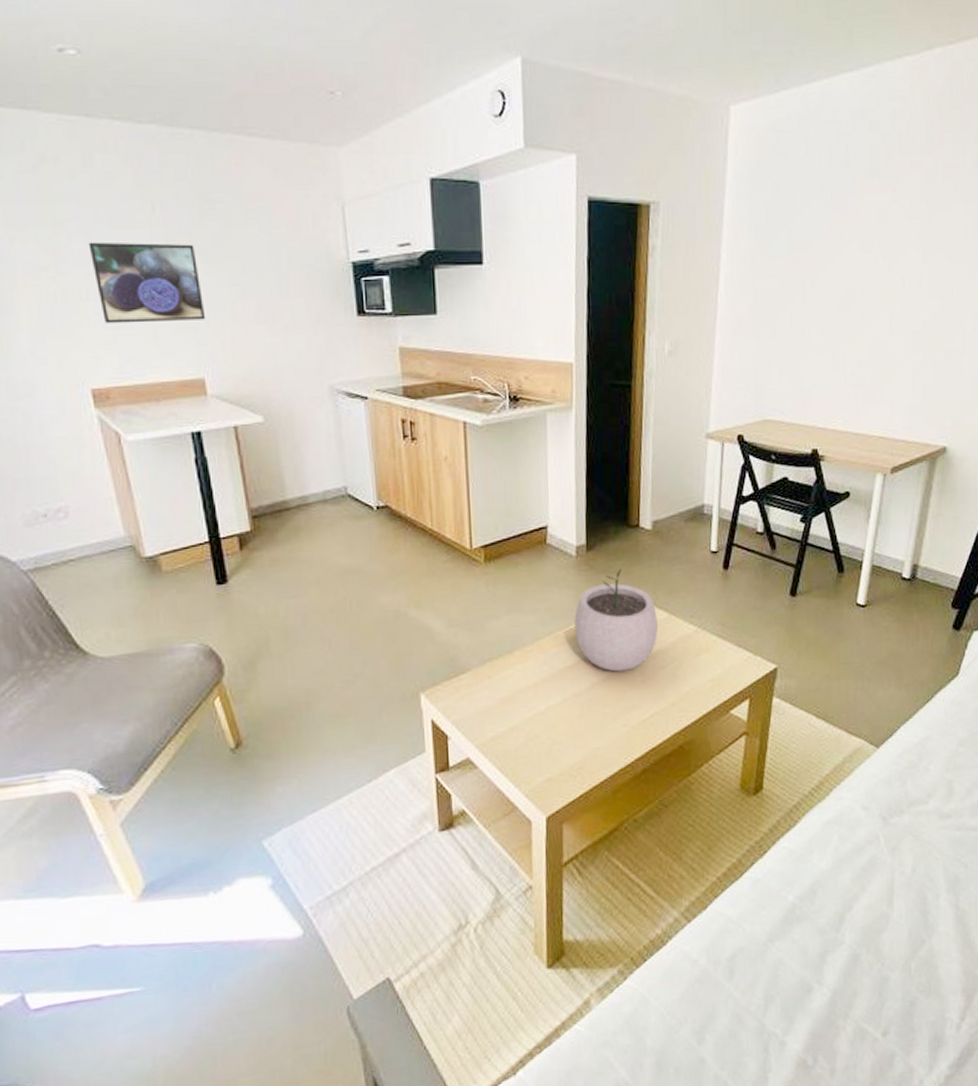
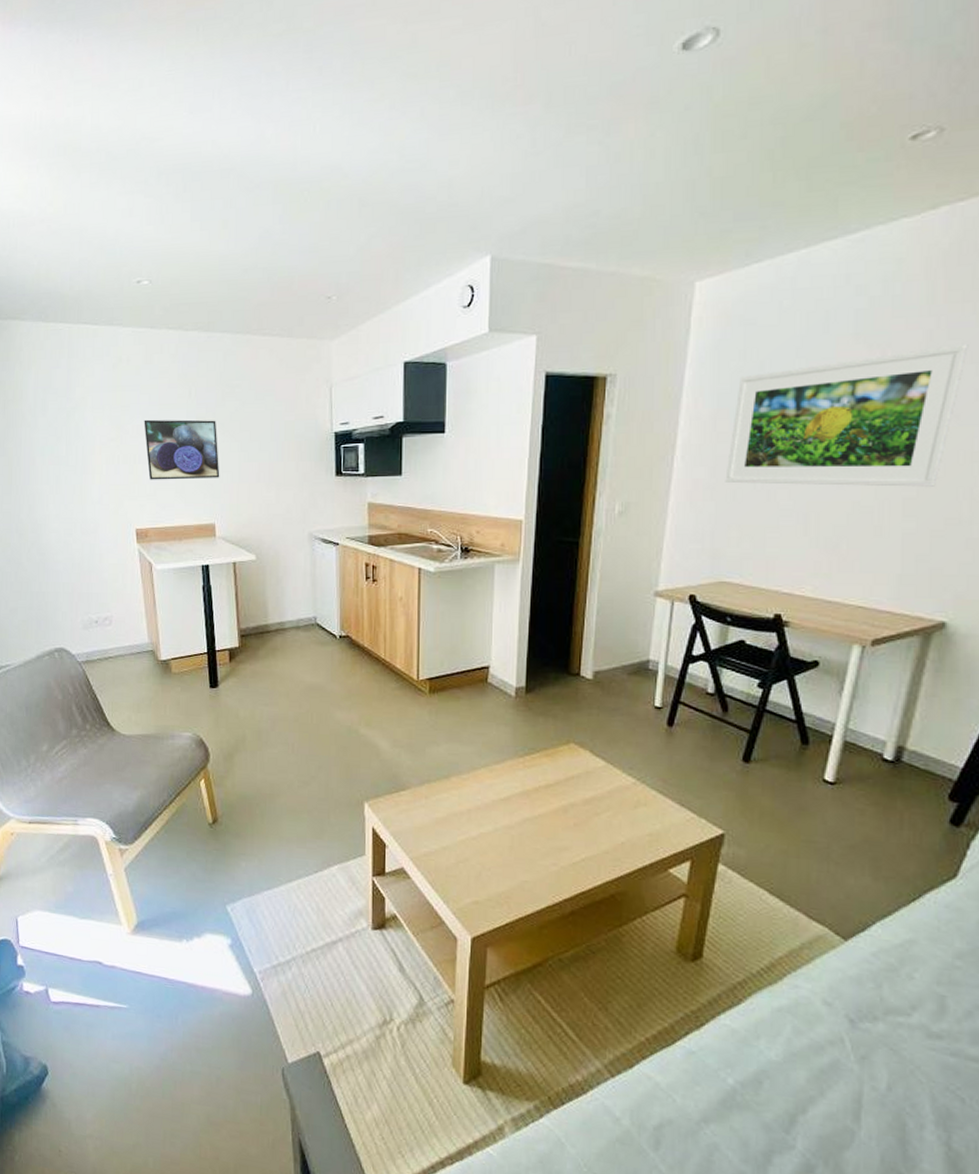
plant pot: present [574,569,658,672] -> none [510,713,594,812]
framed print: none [765,185,959,321] -> present [725,344,969,487]

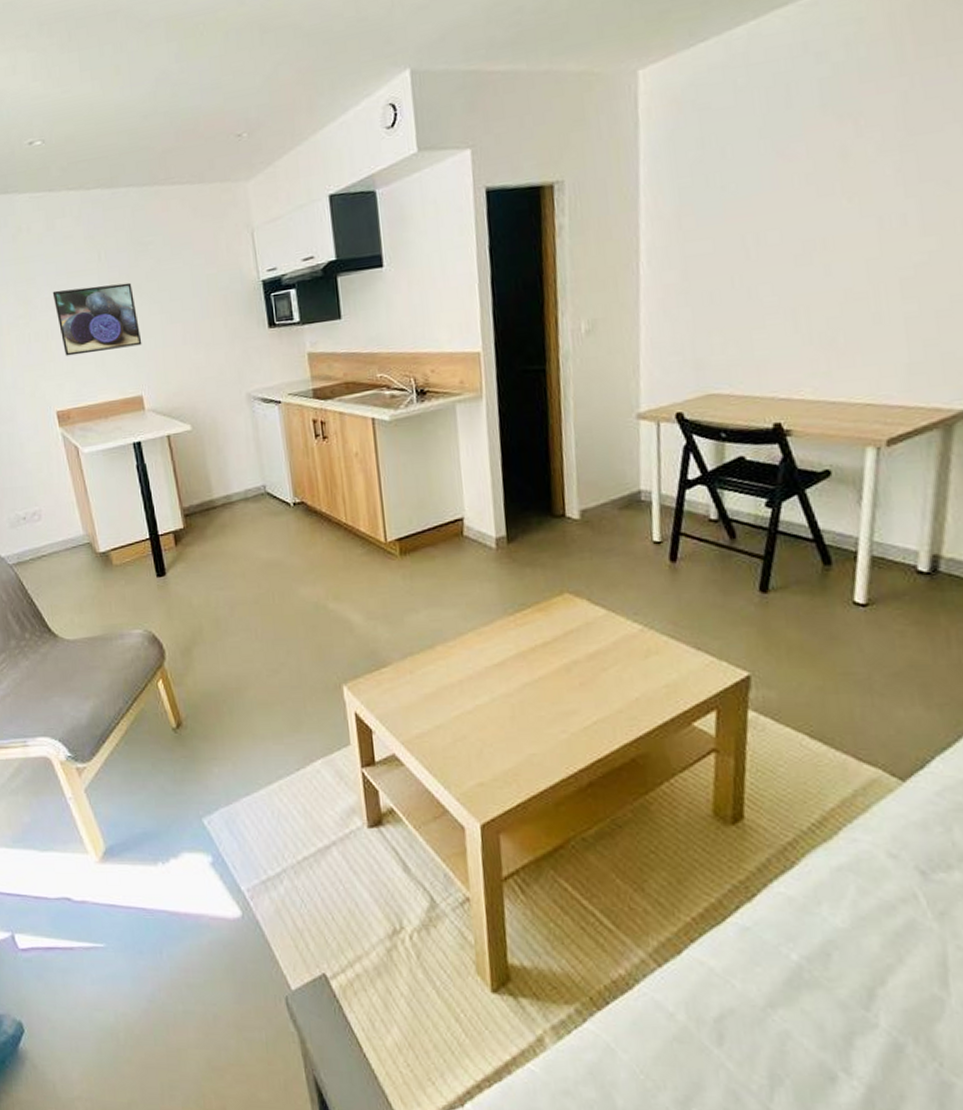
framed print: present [725,344,969,487] -> none [699,102,950,285]

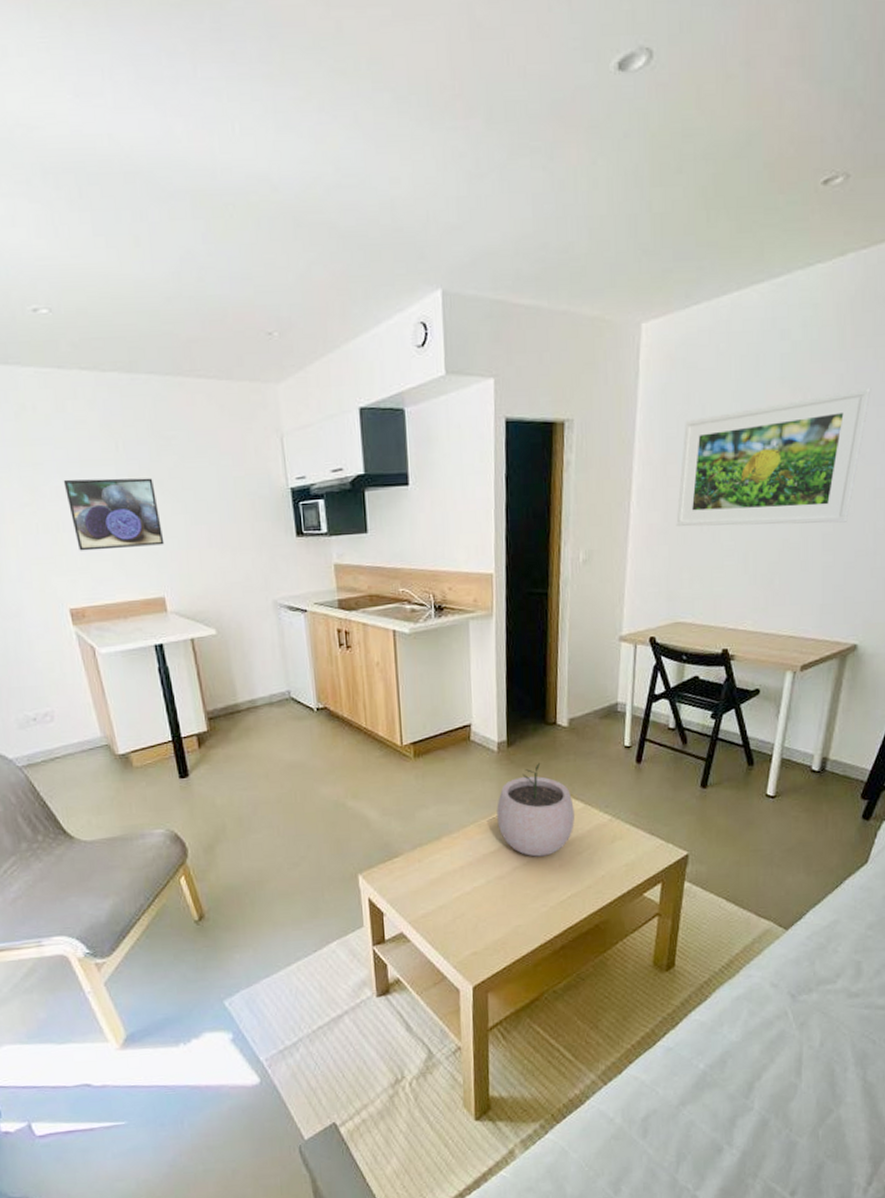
plant pot: none [498,561,596,672] -> present [497,763,574,857]
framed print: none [699,102,950,285] -> present [676,388,871,527]

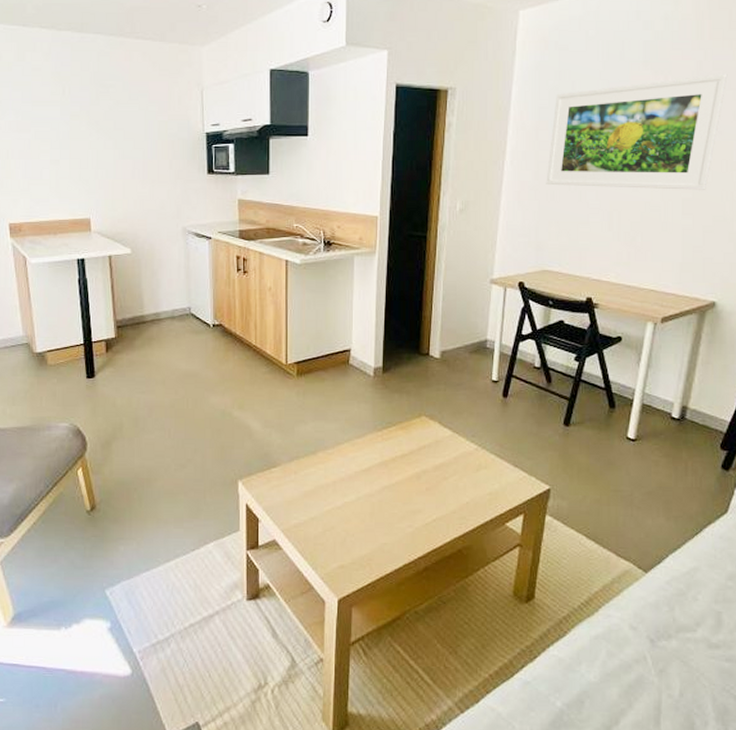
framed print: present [63,478,165,551] -> none [16,115,95,176]
plant pot: present [497,763,574,857] -> none [370,390,442,479]

